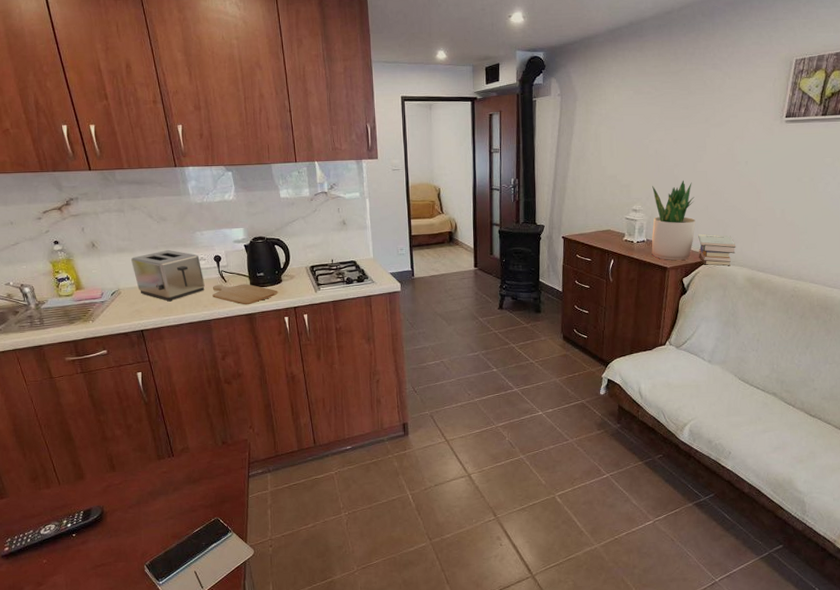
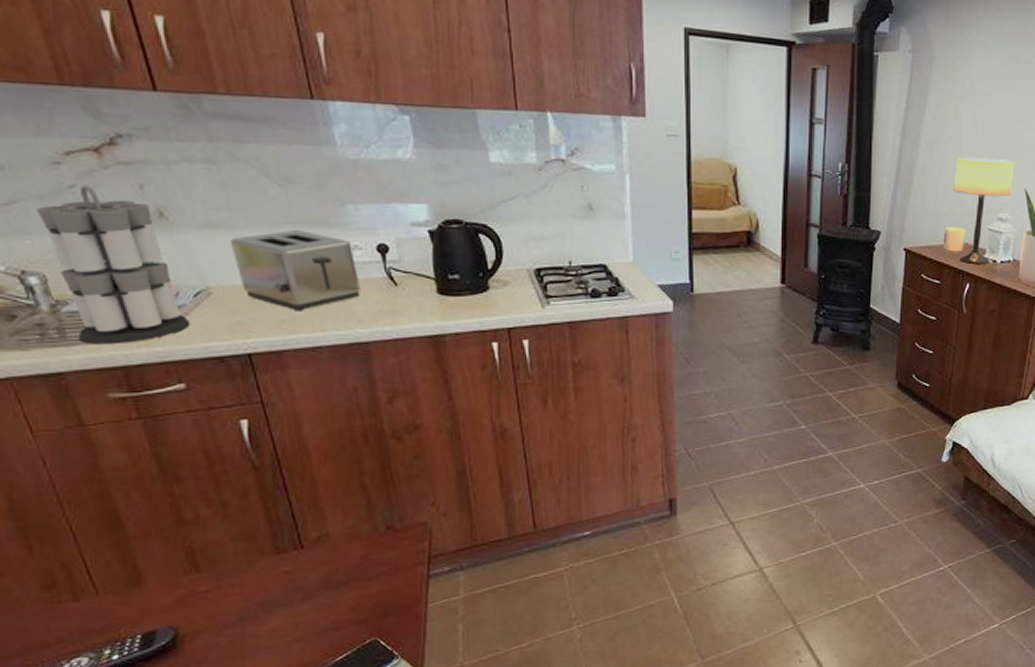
spice rack: none [28,230,109,328] -> present [35,185,190,345]
chopping board: present [212,284,278,305] -> none [373,289,483,322]
candle: none [591,217,609,237] -> present [942,226,966,252]
table lamp: none [597,165,643,245] -> present [953,157,1014,264]

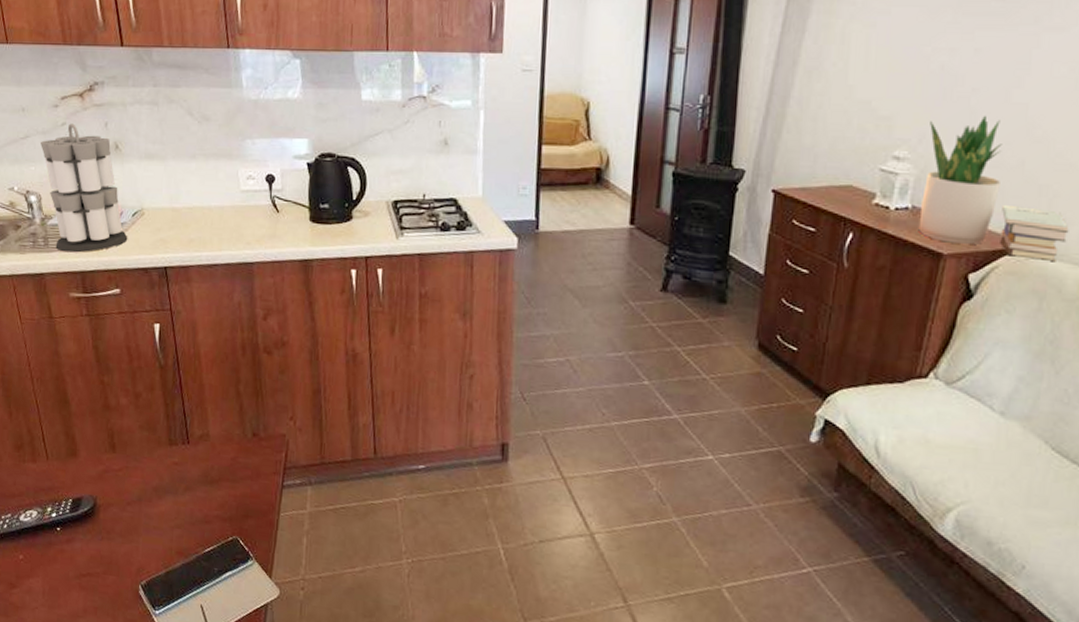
toaster: present [231,229,360,311] -> none [161,160,251,232]
candle: present [942,226,966,252] -> none [820,165,850,196]
table lamp: present [953,157,1014,264] -> none [836,85,916,211]

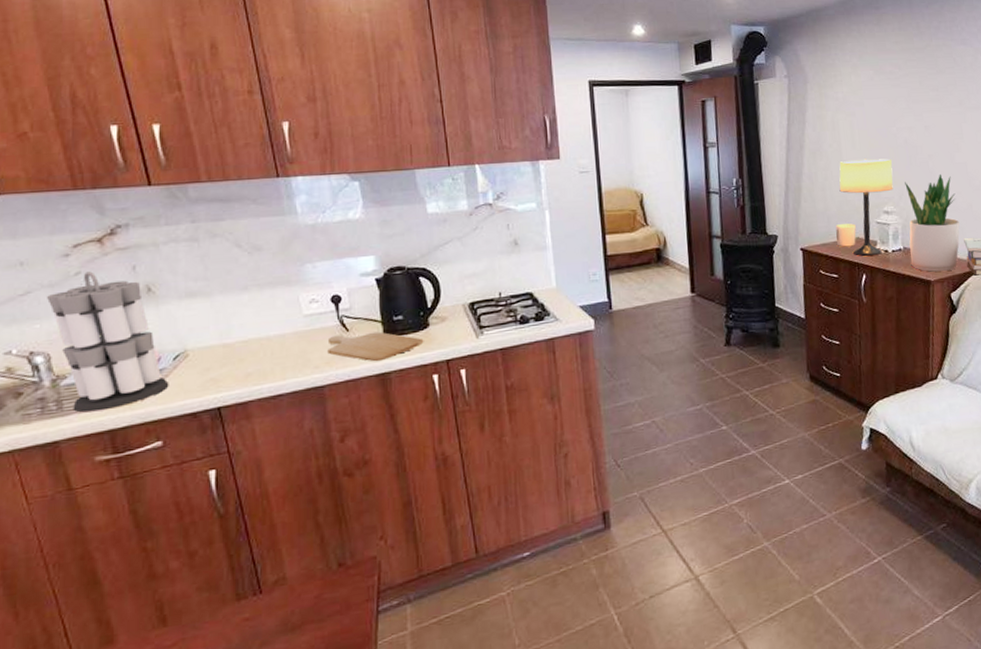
chopping board: none [259,215,346,248] -> present [327,331,424,362]
candle: none [820,165,850,196] -> present [836,223,857,247]
table lamp: none [836,85,916,211] -> present [839,158,893,256]

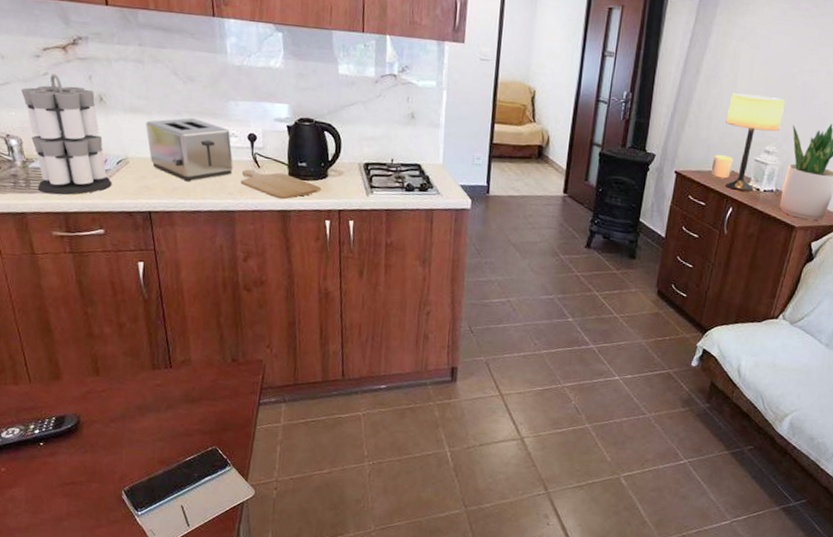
toaster: none [207,290,317,364] -> present [146,117,233,182]

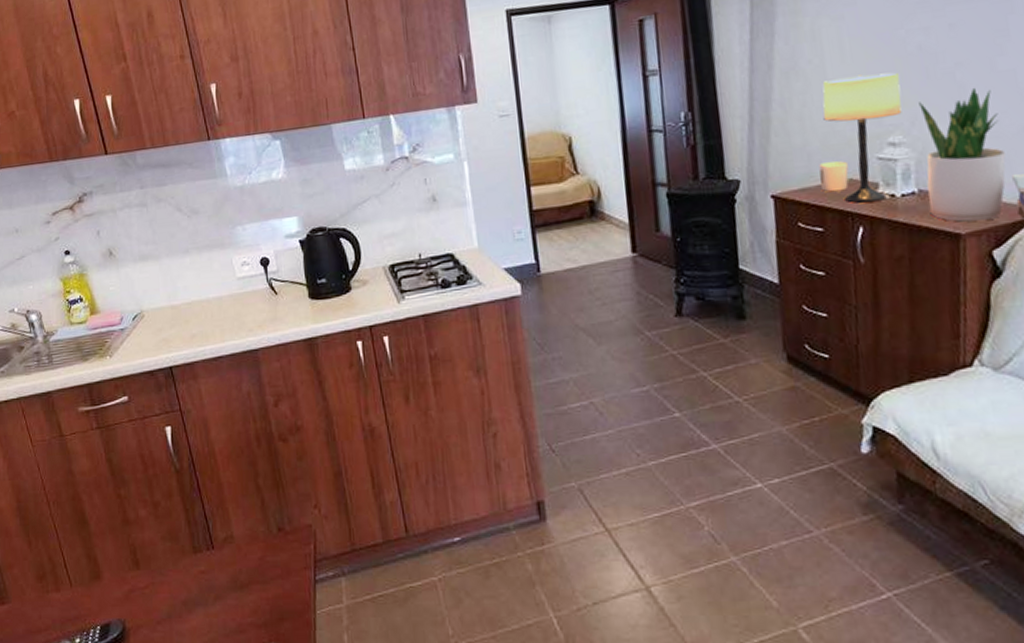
spice rack: present [20,74,112,195] -> none [35,237,131,367]
toaster: present [146,117,233,182] -> none [156,253,249,326]
chopping board: present [240,169,322,200] -> none [259,295,347,327]

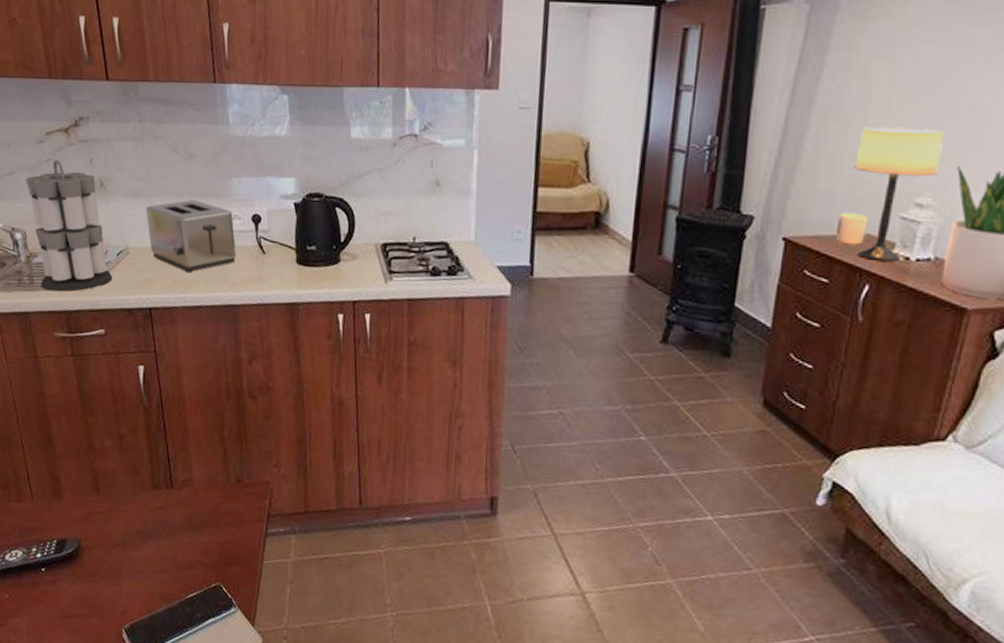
spice rack: none [35,237,131,367] -> present [25,159,113,292]
toaster: none [156,253,249,326] -> present [146,199,236,273]

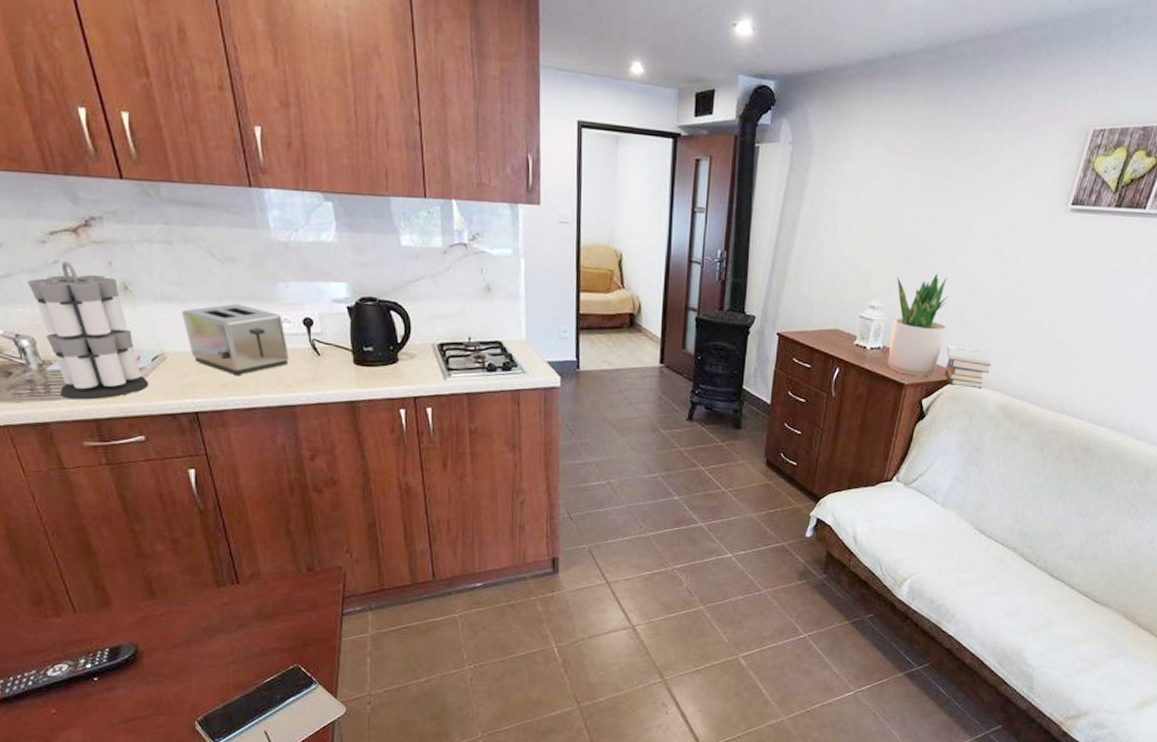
candle: present [835,212,869,246] -> none [814,312,838,338]
table lamp: present [854,127,943,262] -> none [827,246,888,350]

